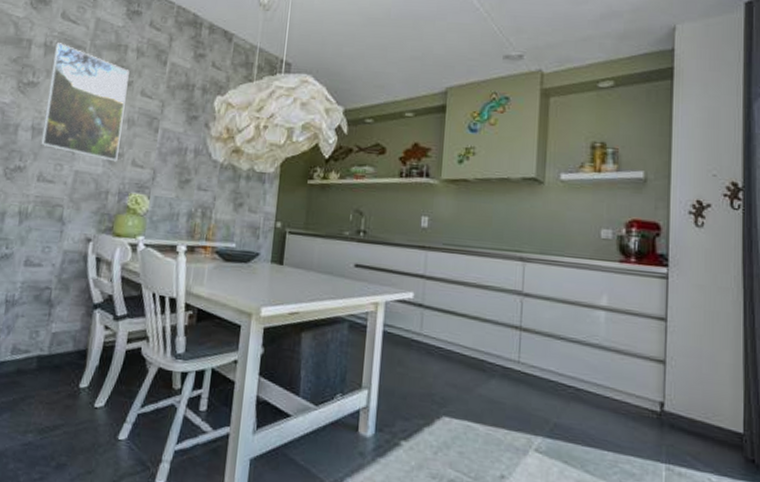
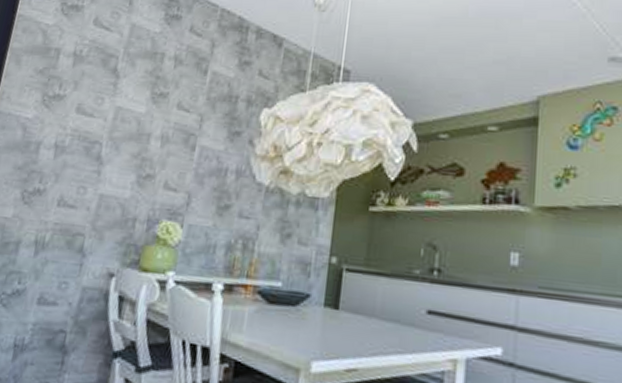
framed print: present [41,42,129,162] -> none [63,51,165,185]

